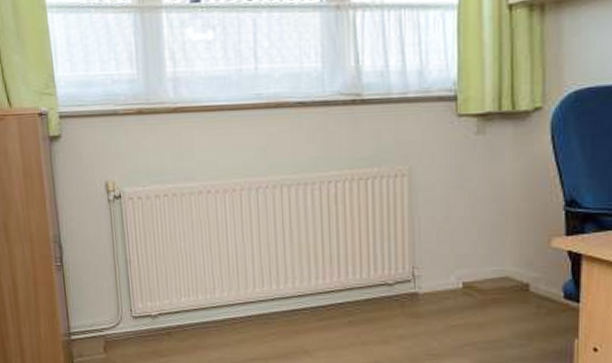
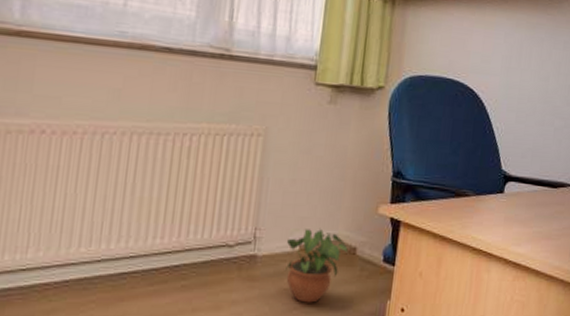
potted plant: none [449,265,519,340] -> present [286,228,348,303]

